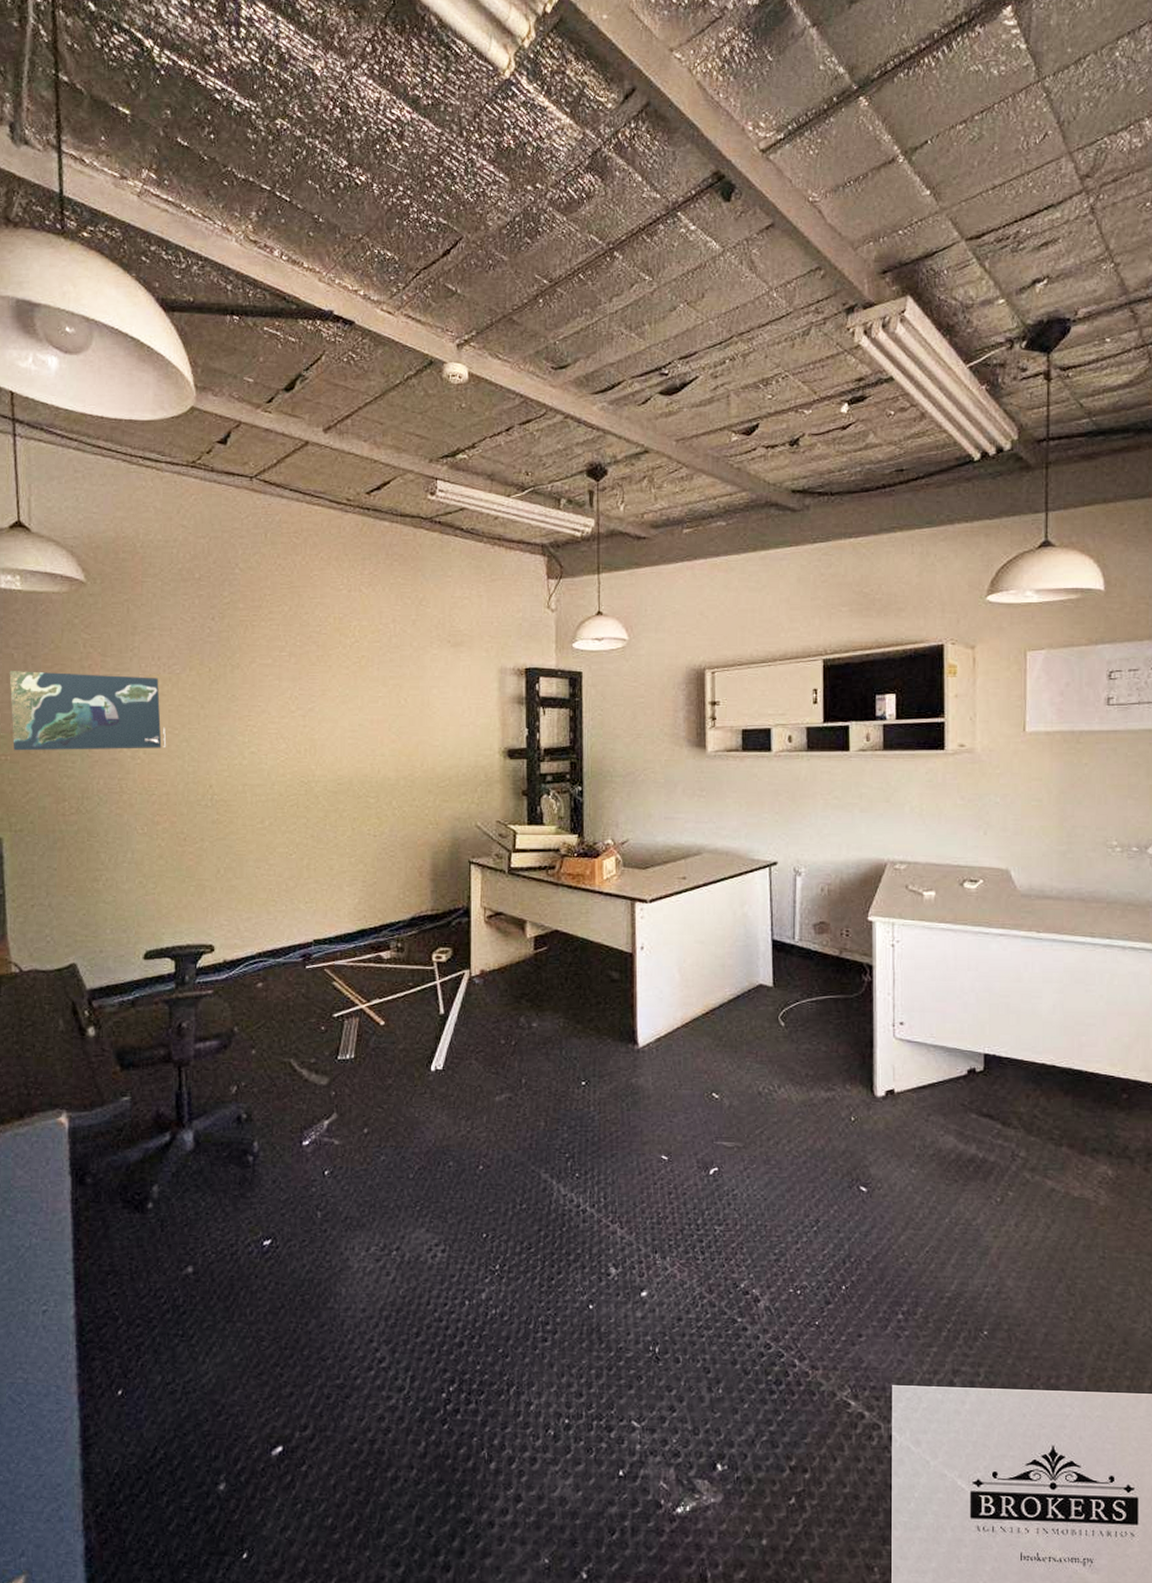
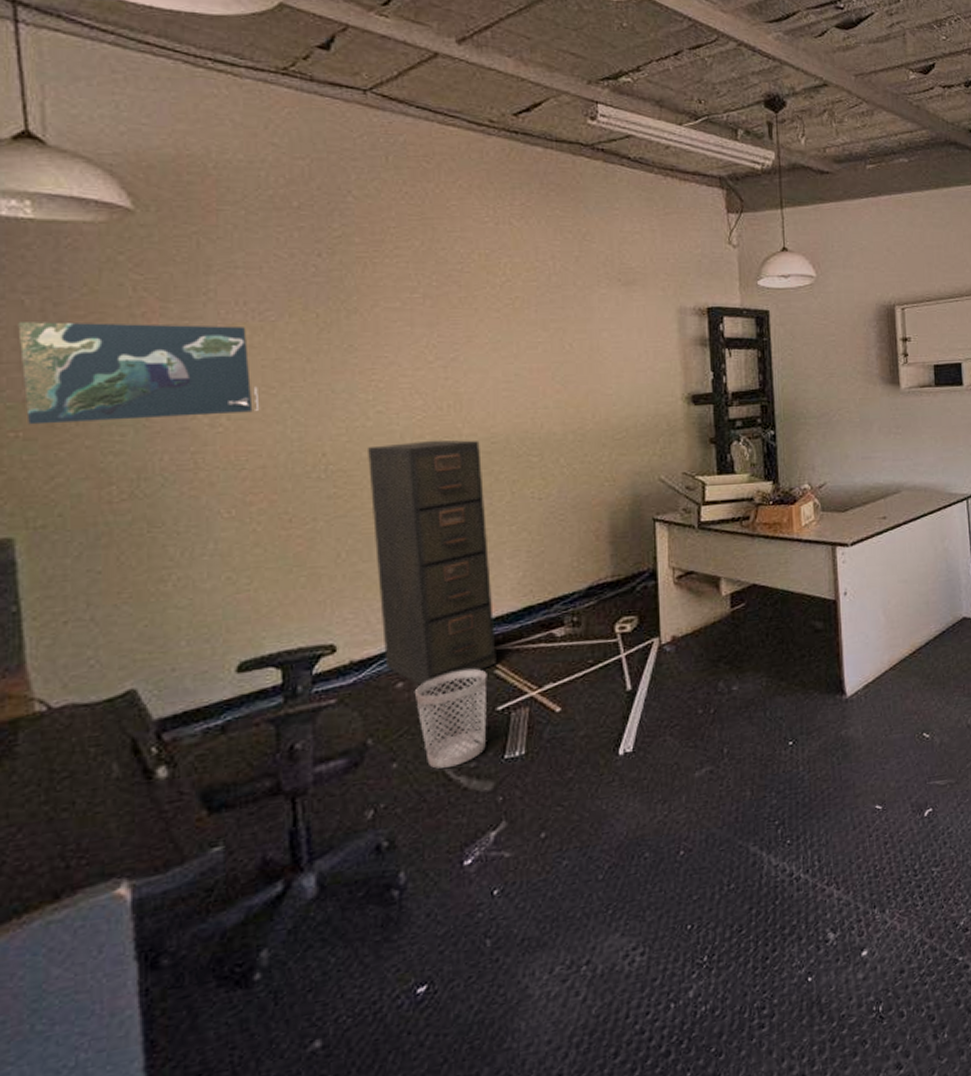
filing cabinet: none [243,779,335,989] -> present [368,440,497,686]
wastebasket: none [270,978,327,1060] -> present [414,669,487,769]

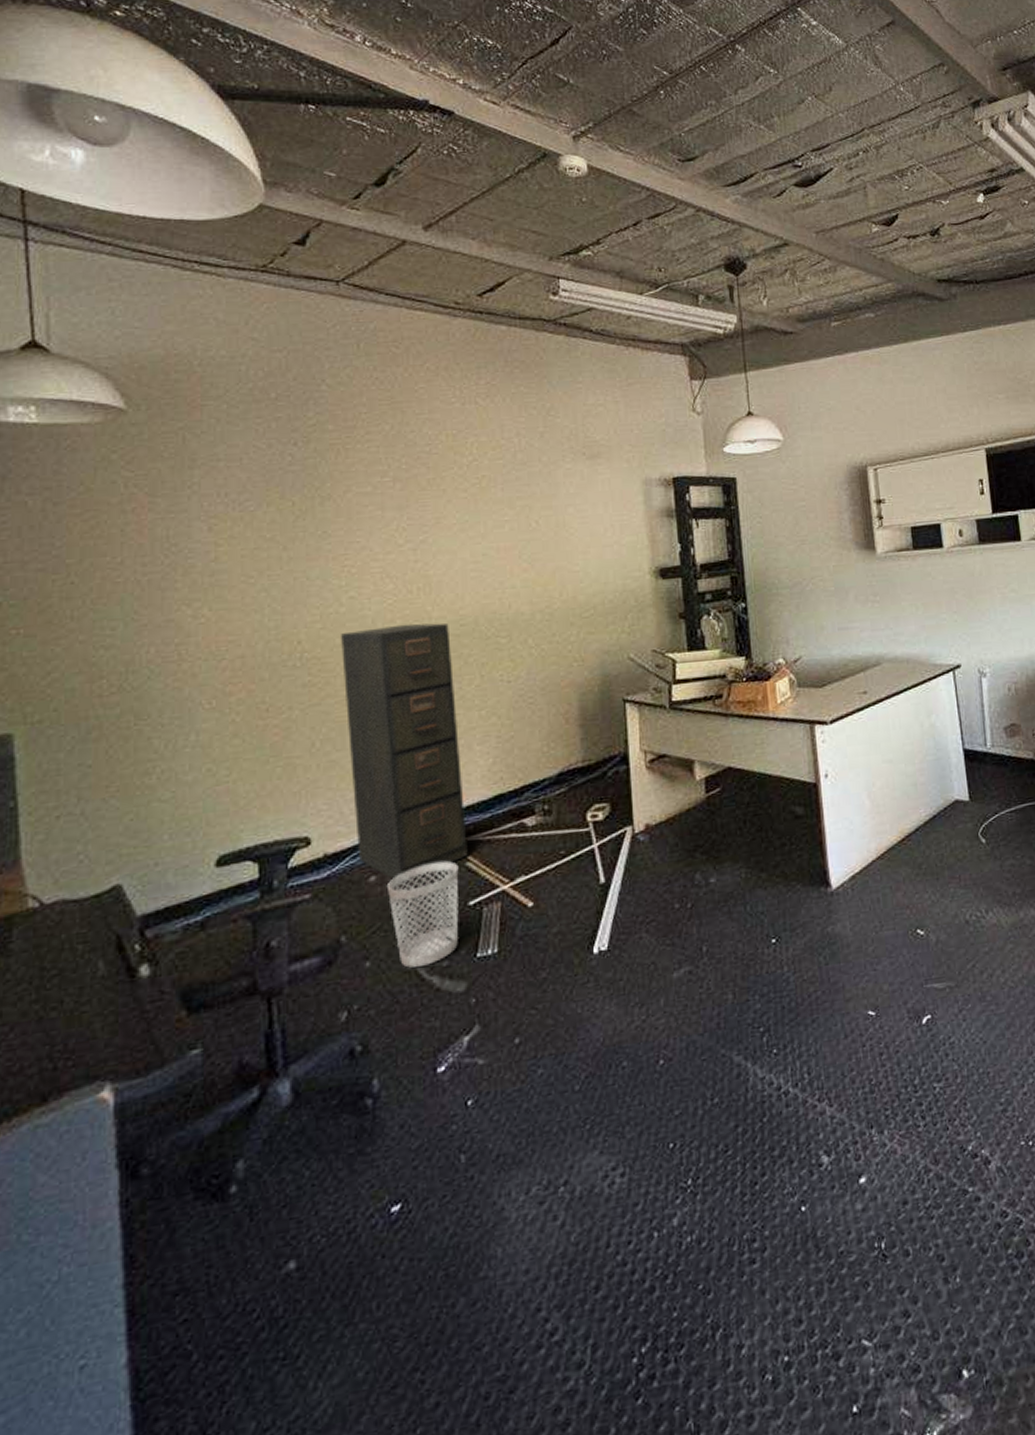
map: present [18,322,258,425] -> none [21,517,238,622]

